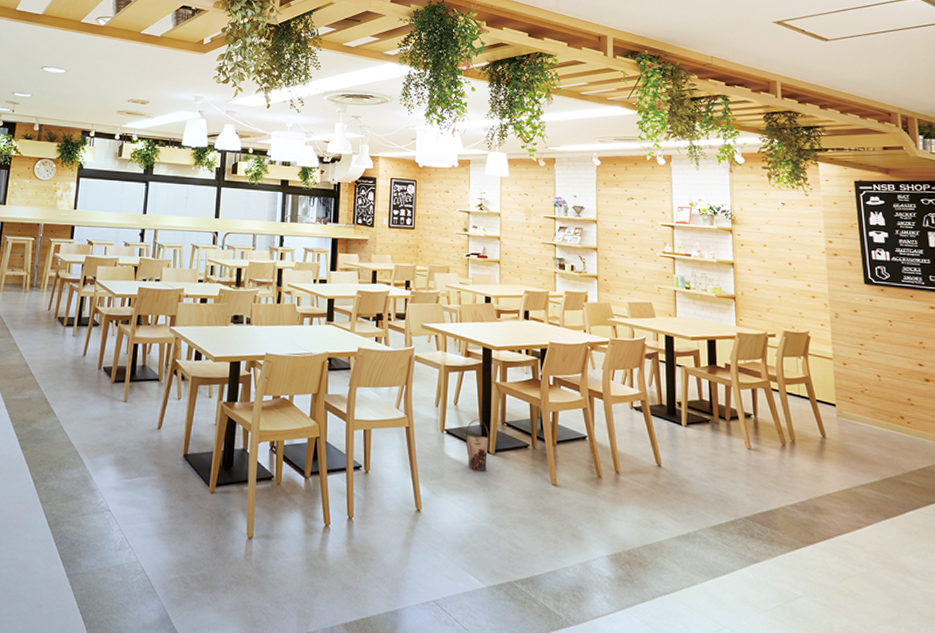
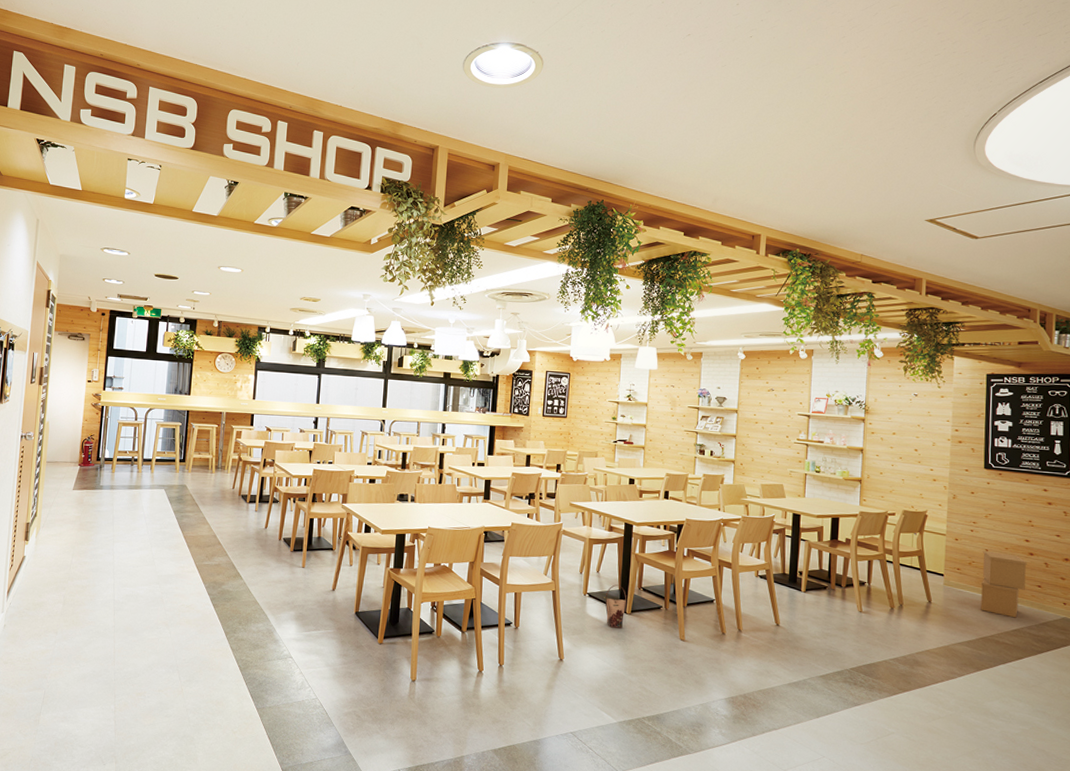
storage box: none [875,376,926,455] -> present [980,550,1027,618]

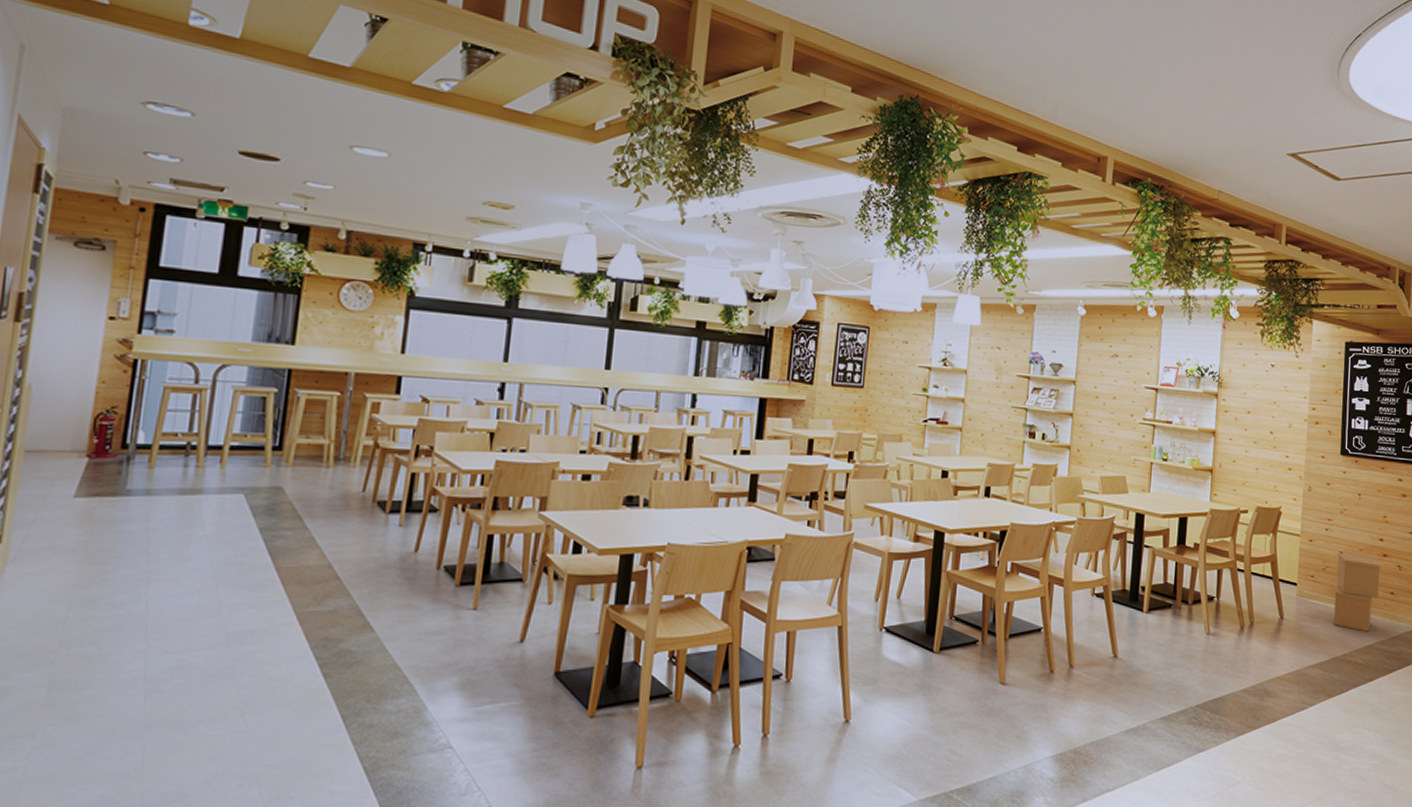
handbag: present [604,584,627,629] -> none [905,614,935,673]

